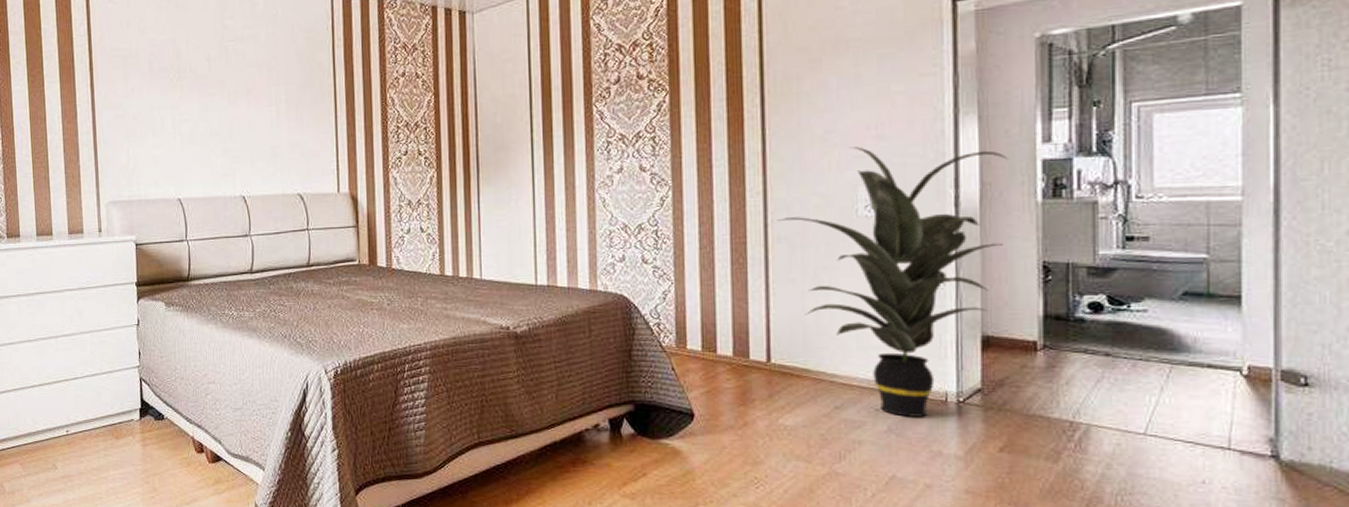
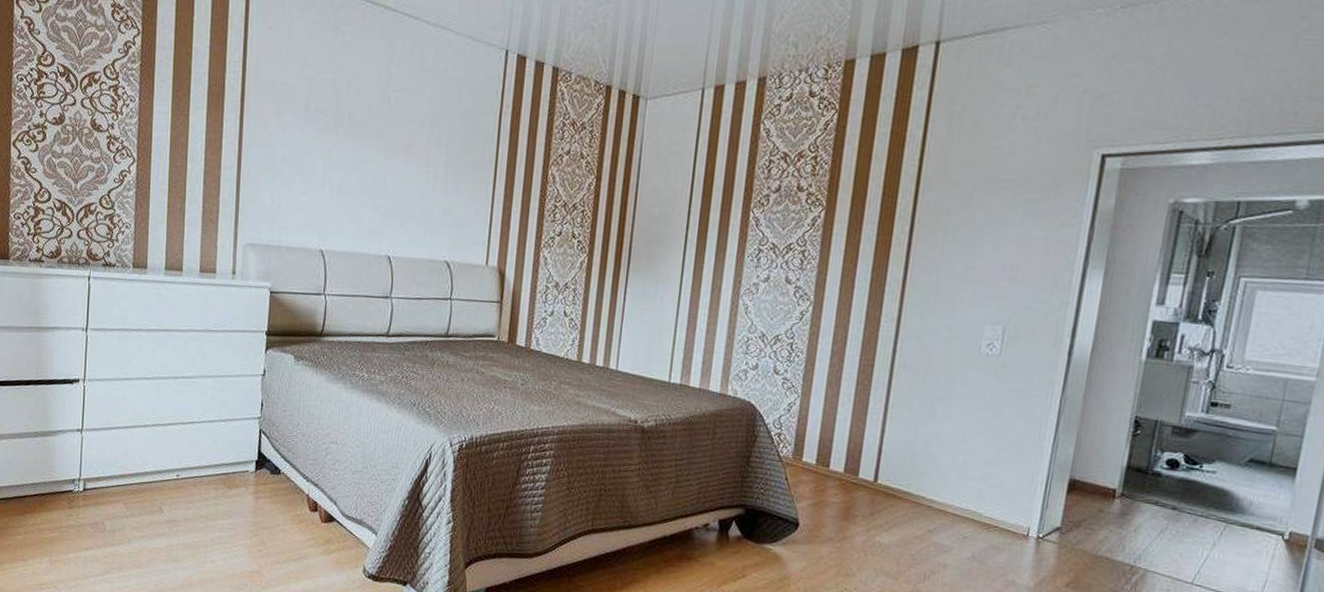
indoor plant: present [777,147,1009,417] -> none [905,286,1124,548]

